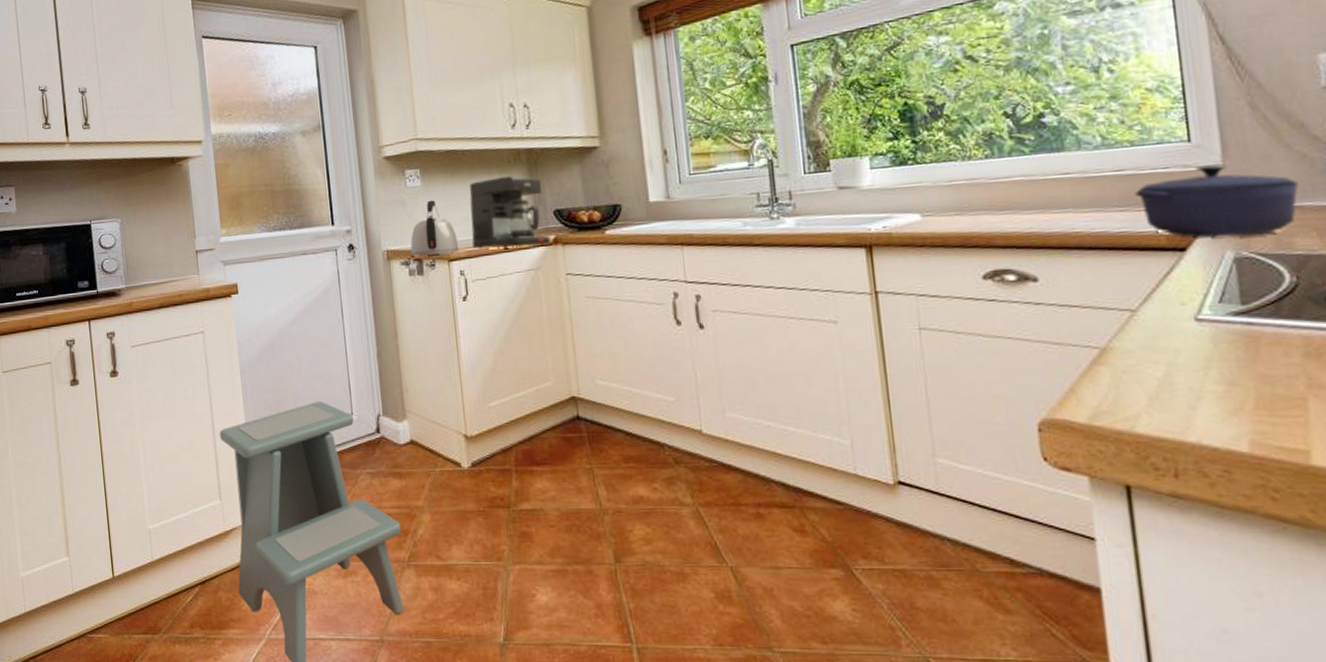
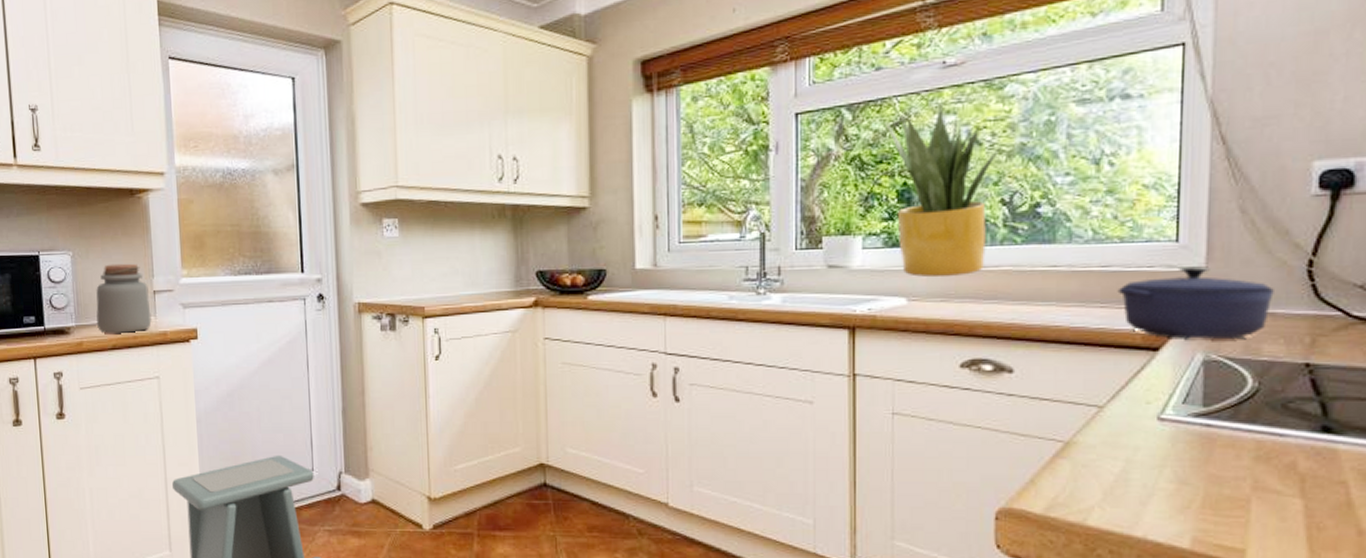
jar: none [143,226,195,293] -> present [96,263,152,333]
kettle: present [410,200,459,258] -> none [382,252,435,312]
coffee maker: present [469,175,551,249] -> none [448,232,531,308]
planter: none [880,26,998,193] -> present [885,104,1002,278]

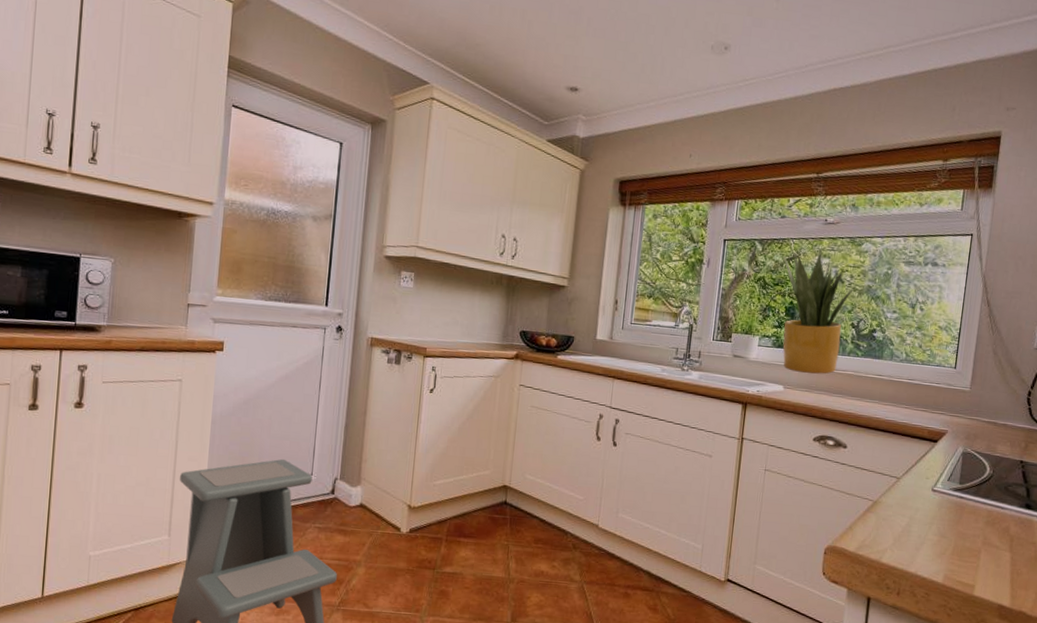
jar: present [96,263,152,333] -> none [128,274,183,339]
cooking pot: present [1117,266,1274,339] -> none [917,386,1008,439]

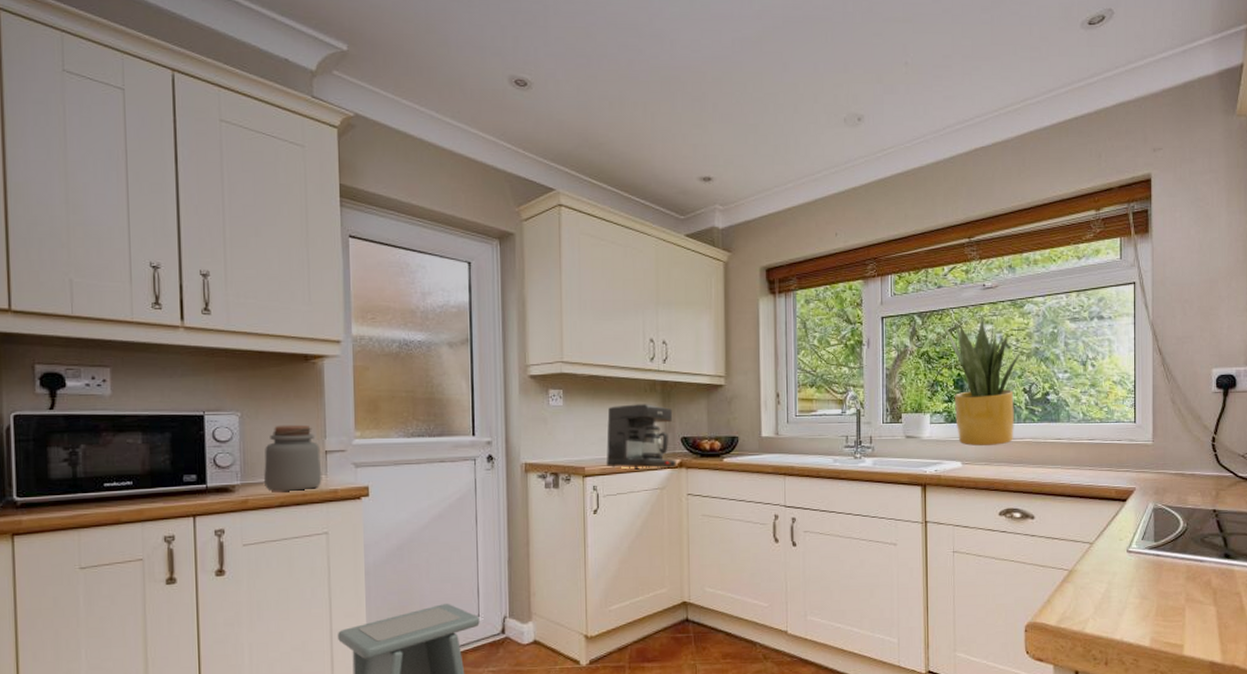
jar: none [128,274,183,339] -> present [264,424,322,491]
coffee maker: none [446,293,516,359] -> present [606,404,676,469]

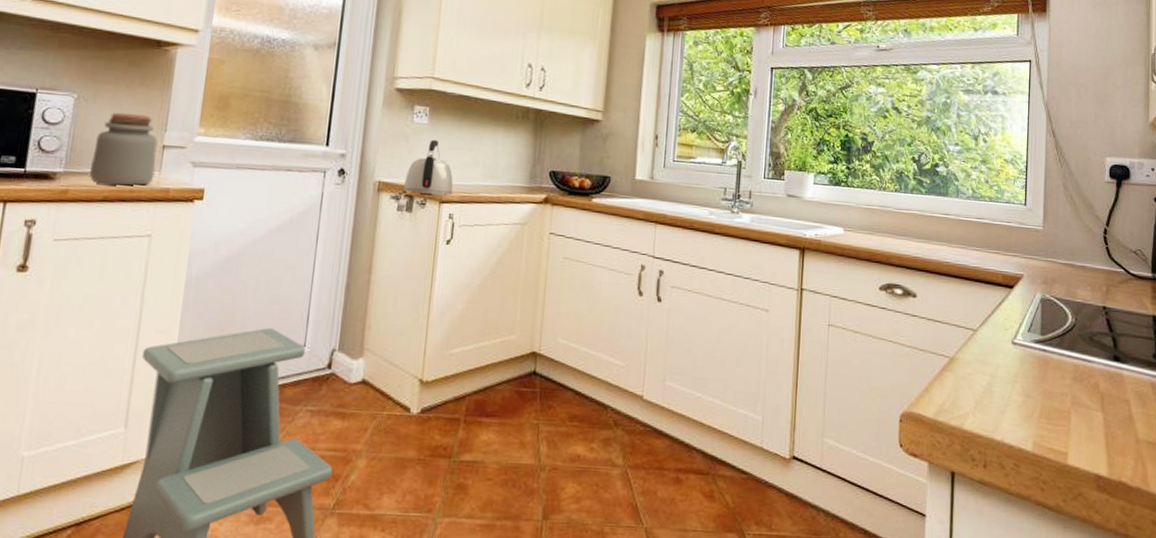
kettle: none [547,419,594,472] -> present [402,139,454,196]
coffee maker: present [606,404,676,469] -> none [466,130,544,204]
planter: present [945,316,1023,447] -> none [835,78,914,215]

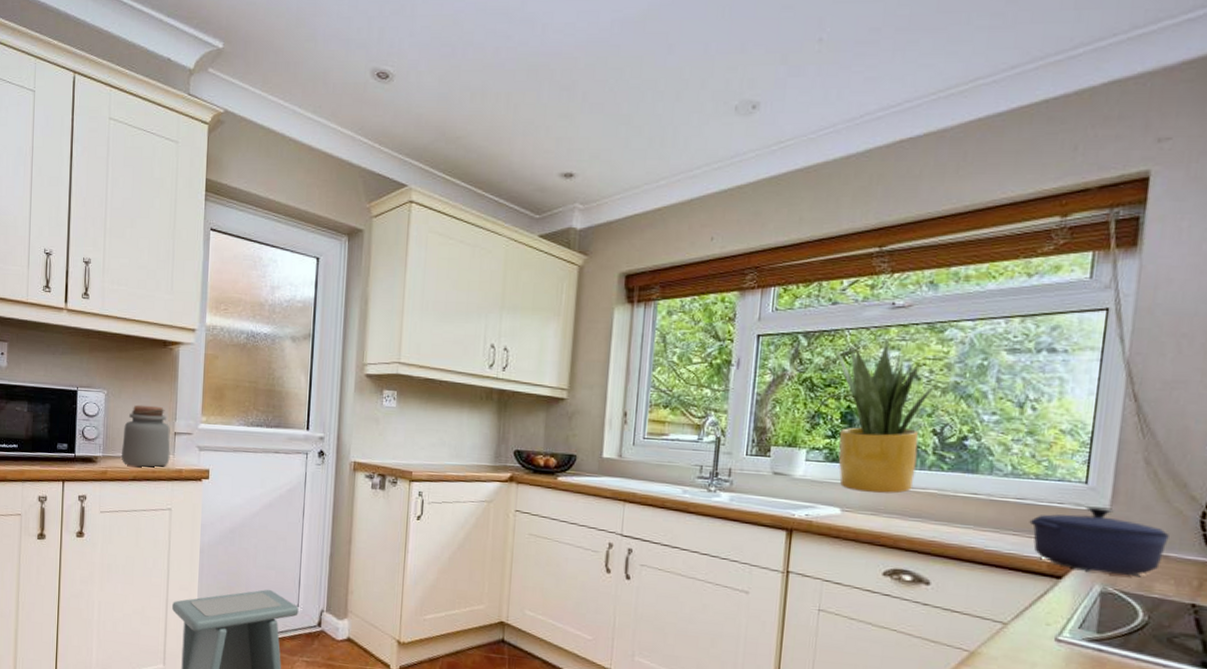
kettle: present [402,139,454,196] -> none [375,422,422,475]
planter: none [835,78,914,215] -> present [836,340,938,494]
cooking pot: none [987,225,1084,284] -> present [1029,506,1169,576]

